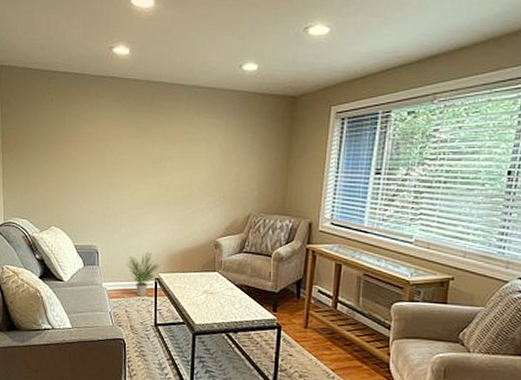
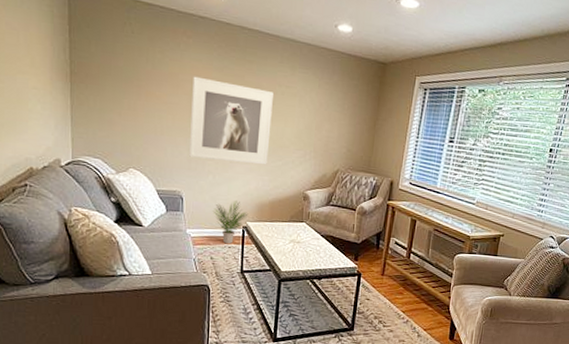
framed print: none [103,134,180,215] -> present [189,76,273,165]

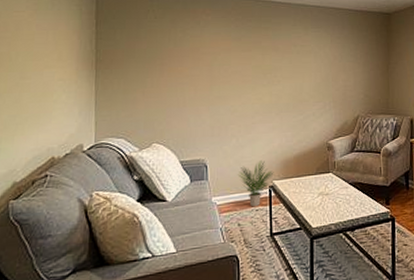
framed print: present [189,76,273,165] -> none [212,48,290,124]

